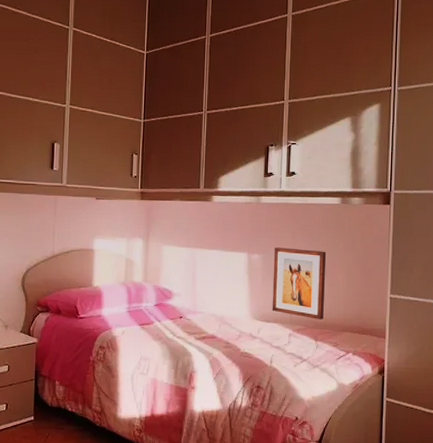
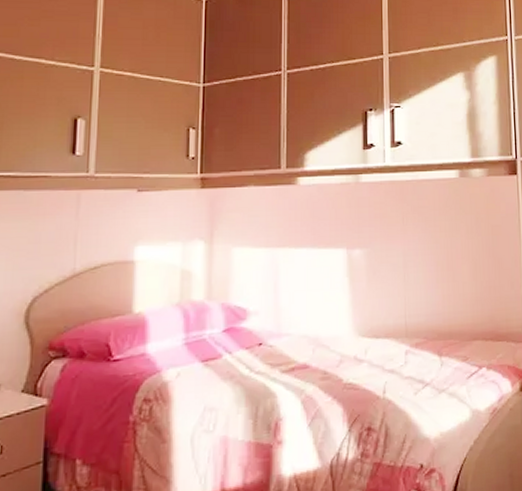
wall art: present [272,247,326,320] -> none [380,237,448,328]

